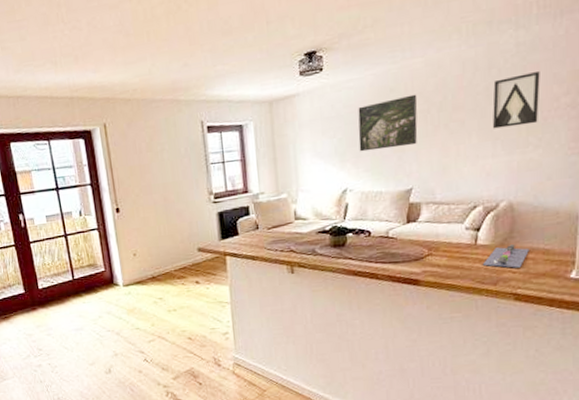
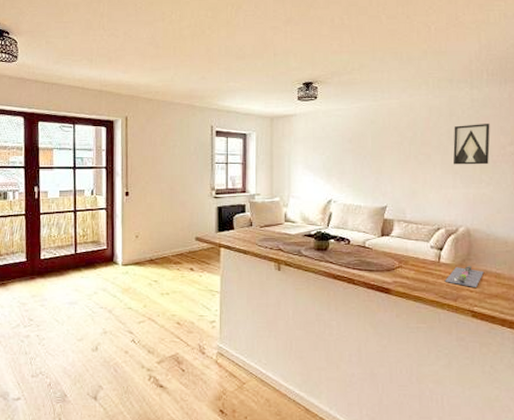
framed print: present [358,94,418,152] -> none [343,128,393,170]

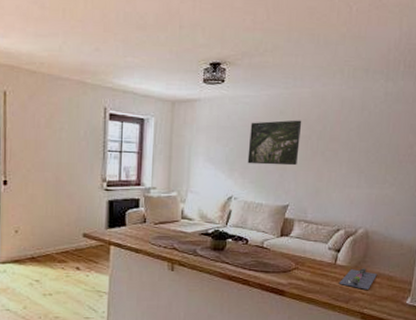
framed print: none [343,128,393,170] -> present [247,120,302,166]
wall art: present [453,124,490,165] -> none [360,120,401,164]

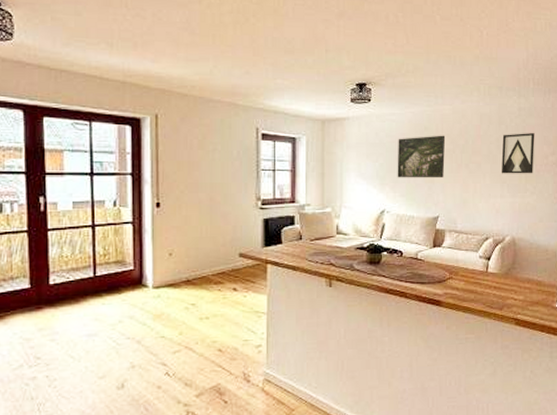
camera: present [338,268,377,290] -> none [491,275,527,296]
wall art: none [360,120,401,164] -> present [501,133,535,174]

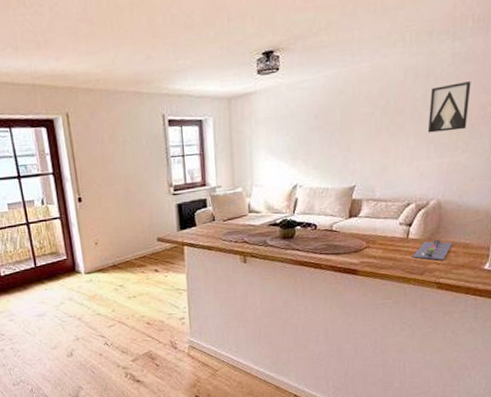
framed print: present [397,135,446,178] -> none [309,97,364,150]
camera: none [491,275,527,296] -> present [412,239,452,260]

